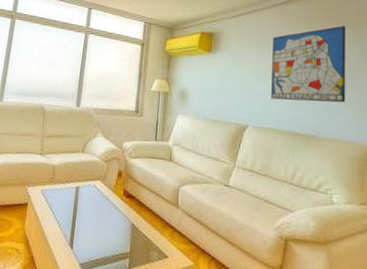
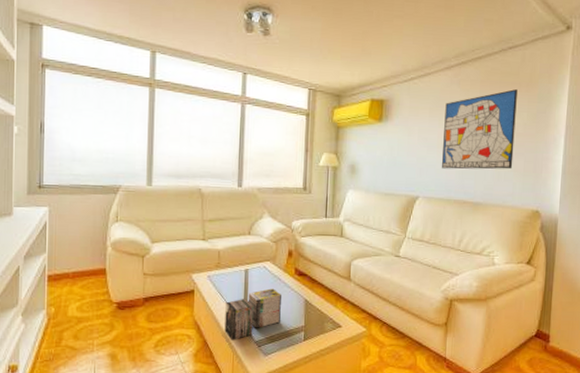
magazine: none [51,208,109,260] -> present [224,288,281,340]

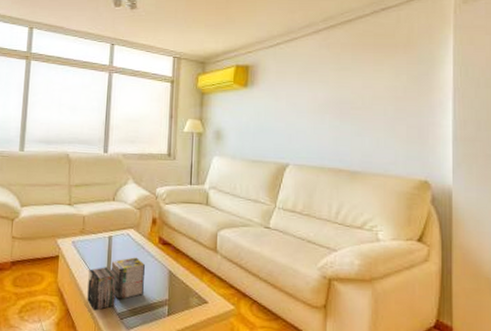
wall art: present [442,89,517,170] -> none [313,51,394,136]

